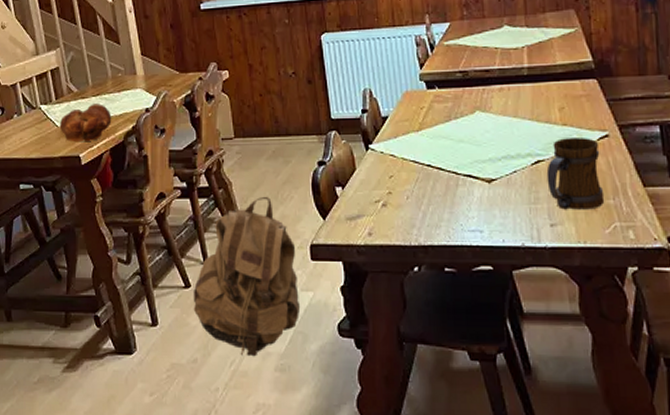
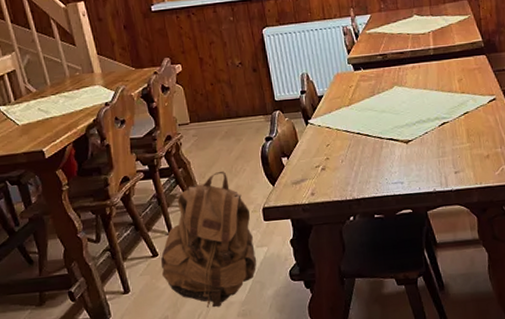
bread loaf: present [59,103,112,143] -> none [20,101,73,139]
beer mug: present [546,138,605,210] -> none [450,102,494,160]

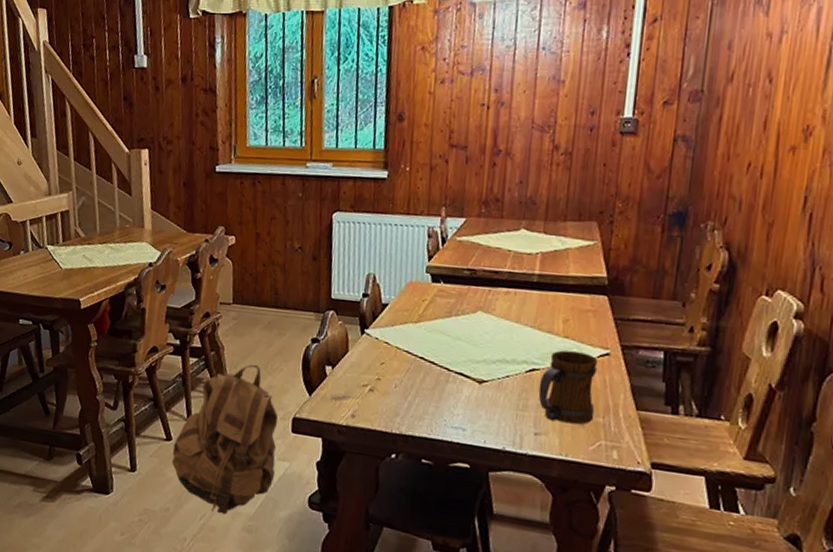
beer mug: none [450,102,494,160] -> present [538,350,598,425]

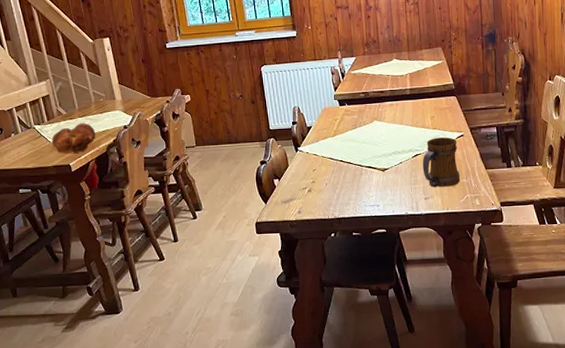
bread loaf: none [63,251,115,288] -> present [51,123,96,154]
backpack: present [171,364,279,515] -> none [166,188,249,307]

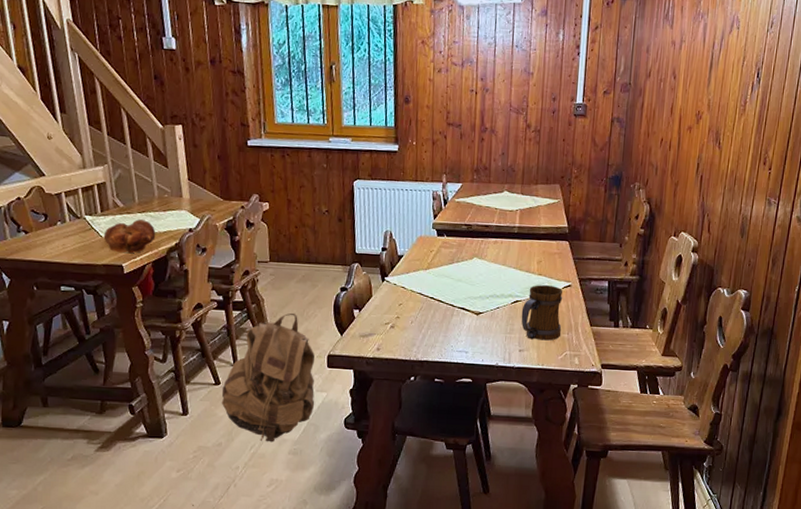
backpack: none [166,188,249,307] -> present [221,312,316,443]

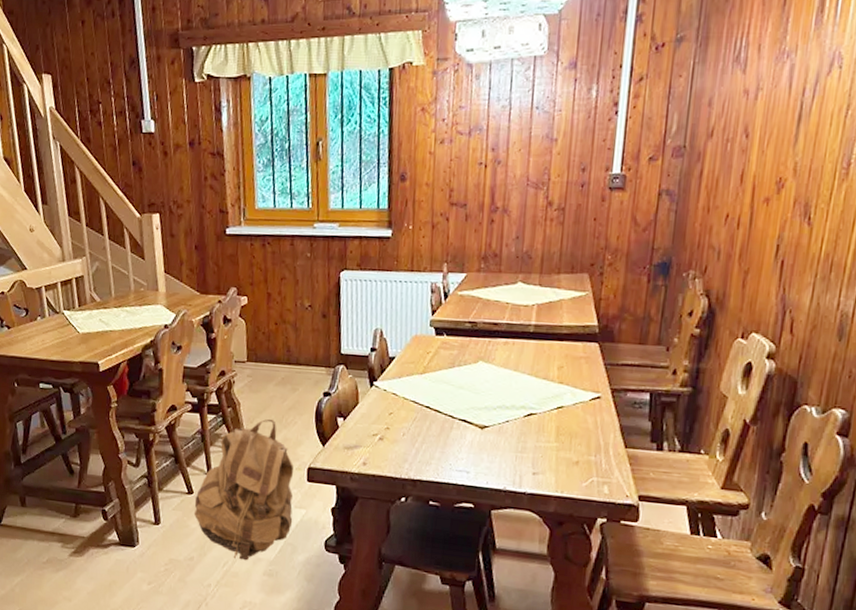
bread loaf: present [103,219,156,254] -> none [80,314,132,351]
beer mug: present [521,285,563,341] -> none [536,395,590,463]

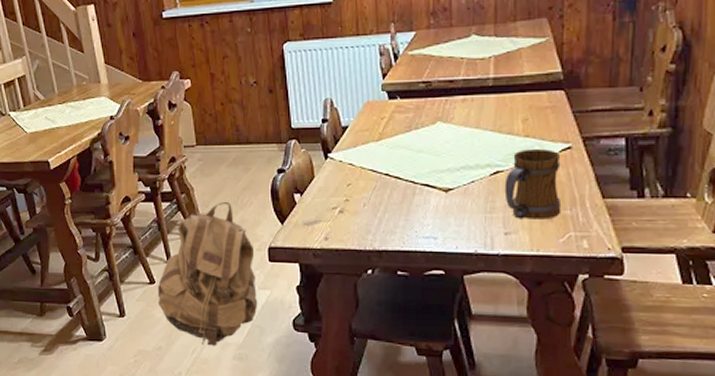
beer mug: none [536,395,590,463] -> present [504,149,562,220]

